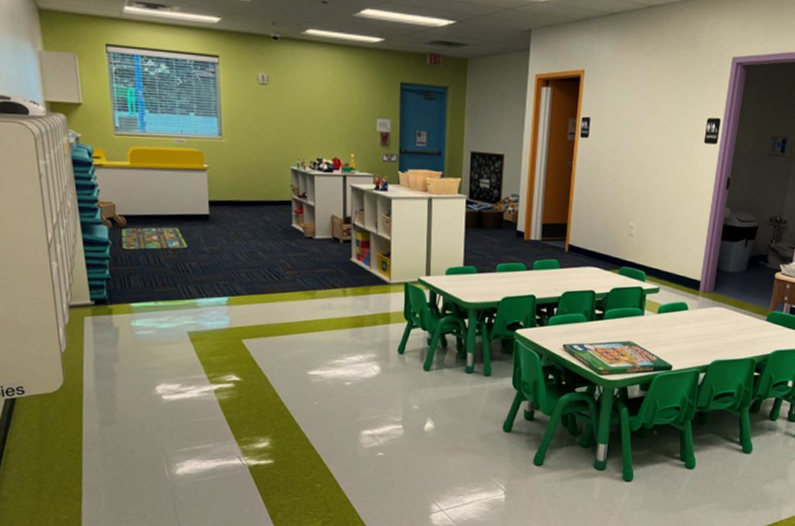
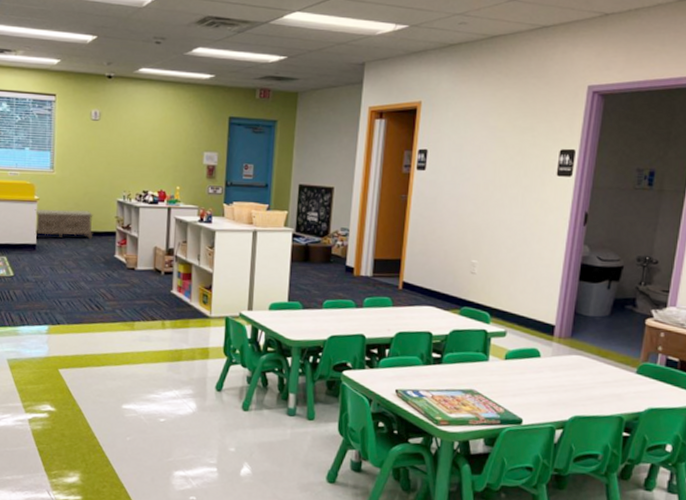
bench: none [205,178,269,209] -> present [34,209,93,239]

